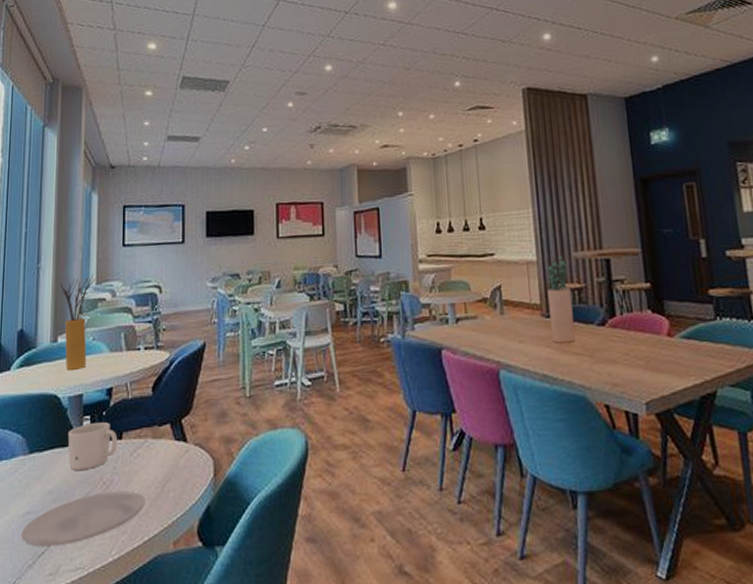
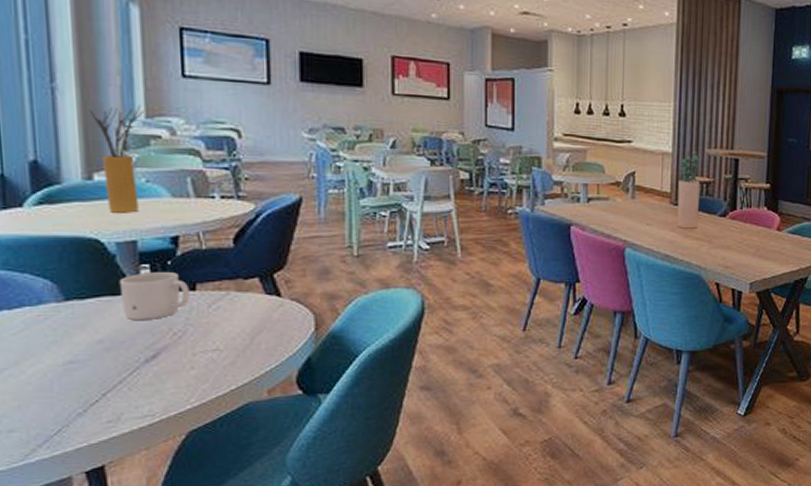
plate: present [20,491,145,547] -> none [62,342,231,396]

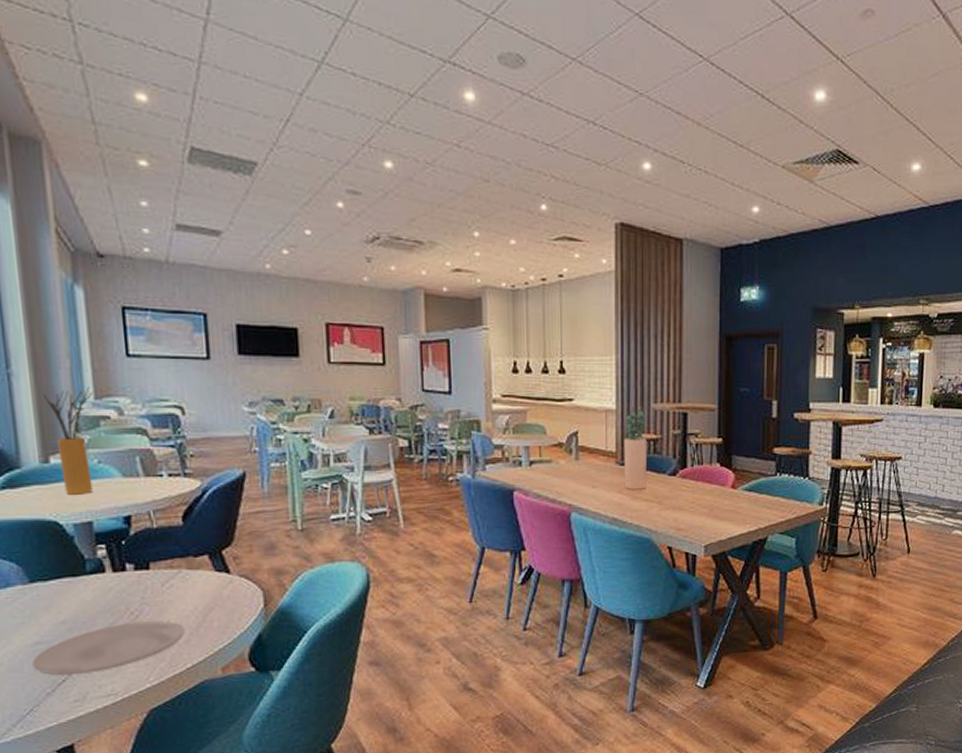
plate: none [62,342,231,396] -> present [31,621,185,676]
mug: present [119,272,191,321] -> none [78,552,145,601]

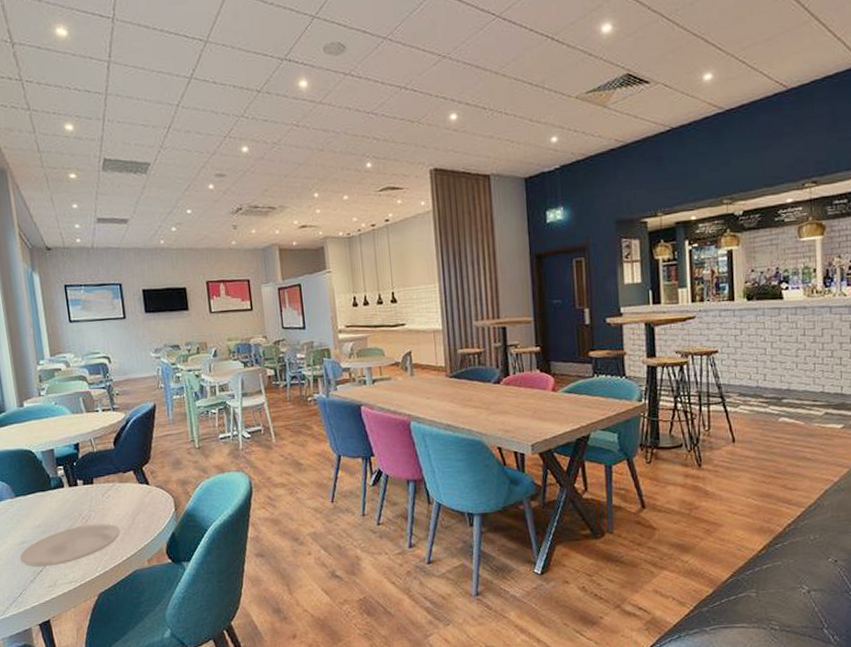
vase: present [42,387,93,495] -> none [16,348,53,430]
vase: present [624,404,647,490] -> none [451,323,475,399]

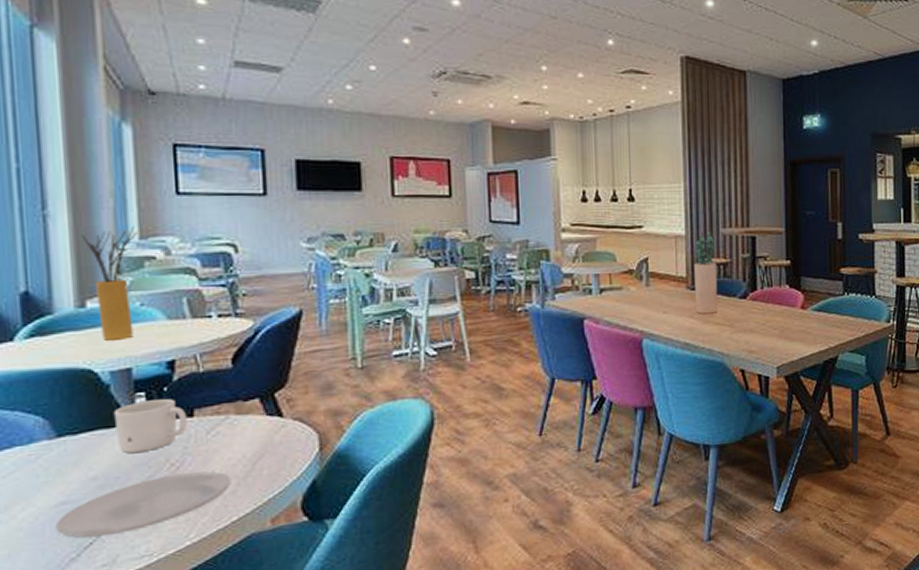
vase: none [16,348,53,430] -> present [81,227,137,341]
mug: none [45,471,91,510] -> present [113,399,188,454]
vase: none [451,323,475,399] -> present [694,229,718,314]

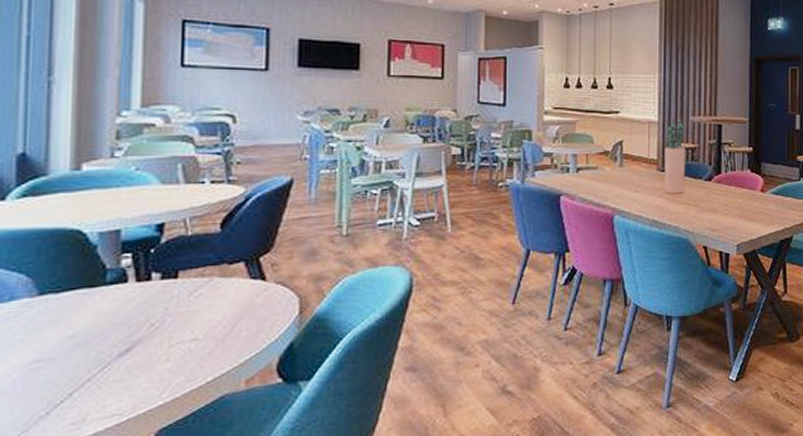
plate: present [54,471,231,539] -> none [26,332,209,397]
vase: present [81,227,137,341] -> none [84,95,139,202]
mug: present [113,399,188,454] -> none [97,260,172,313]

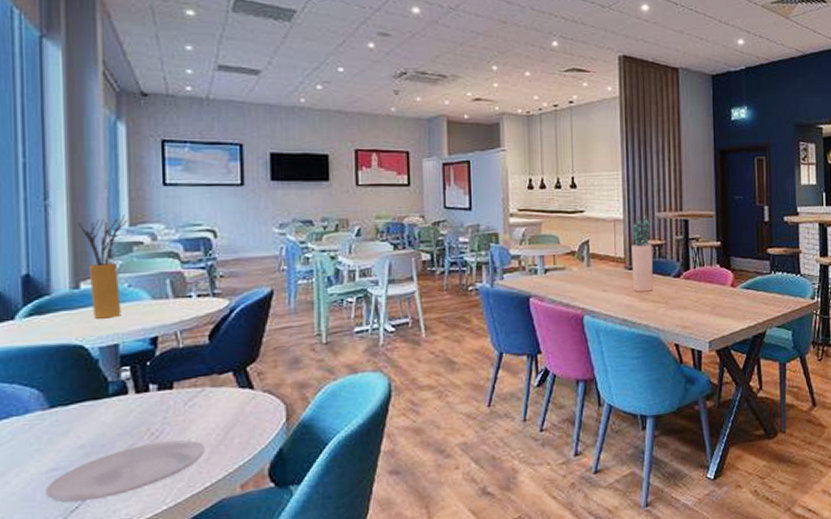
plate: none [26,332,209,397] -> present [44,440,205,503]
vase: none [84,95,139,202] -> present [78,215,128,319]

